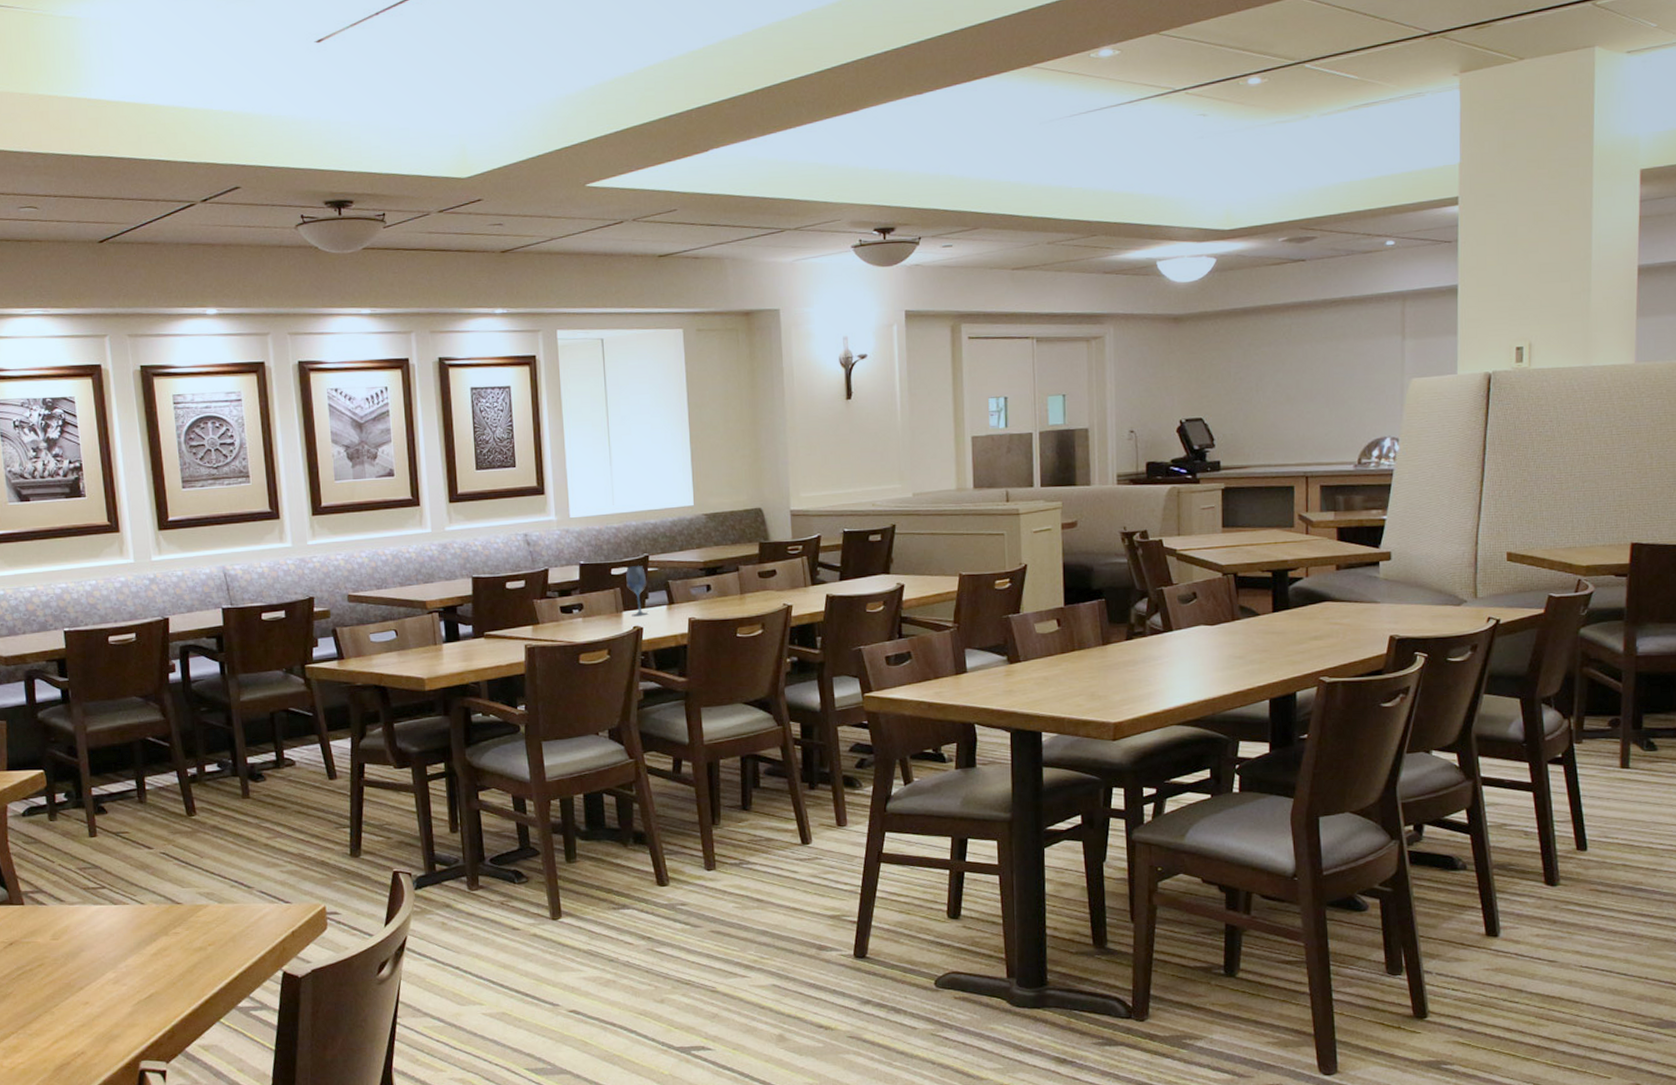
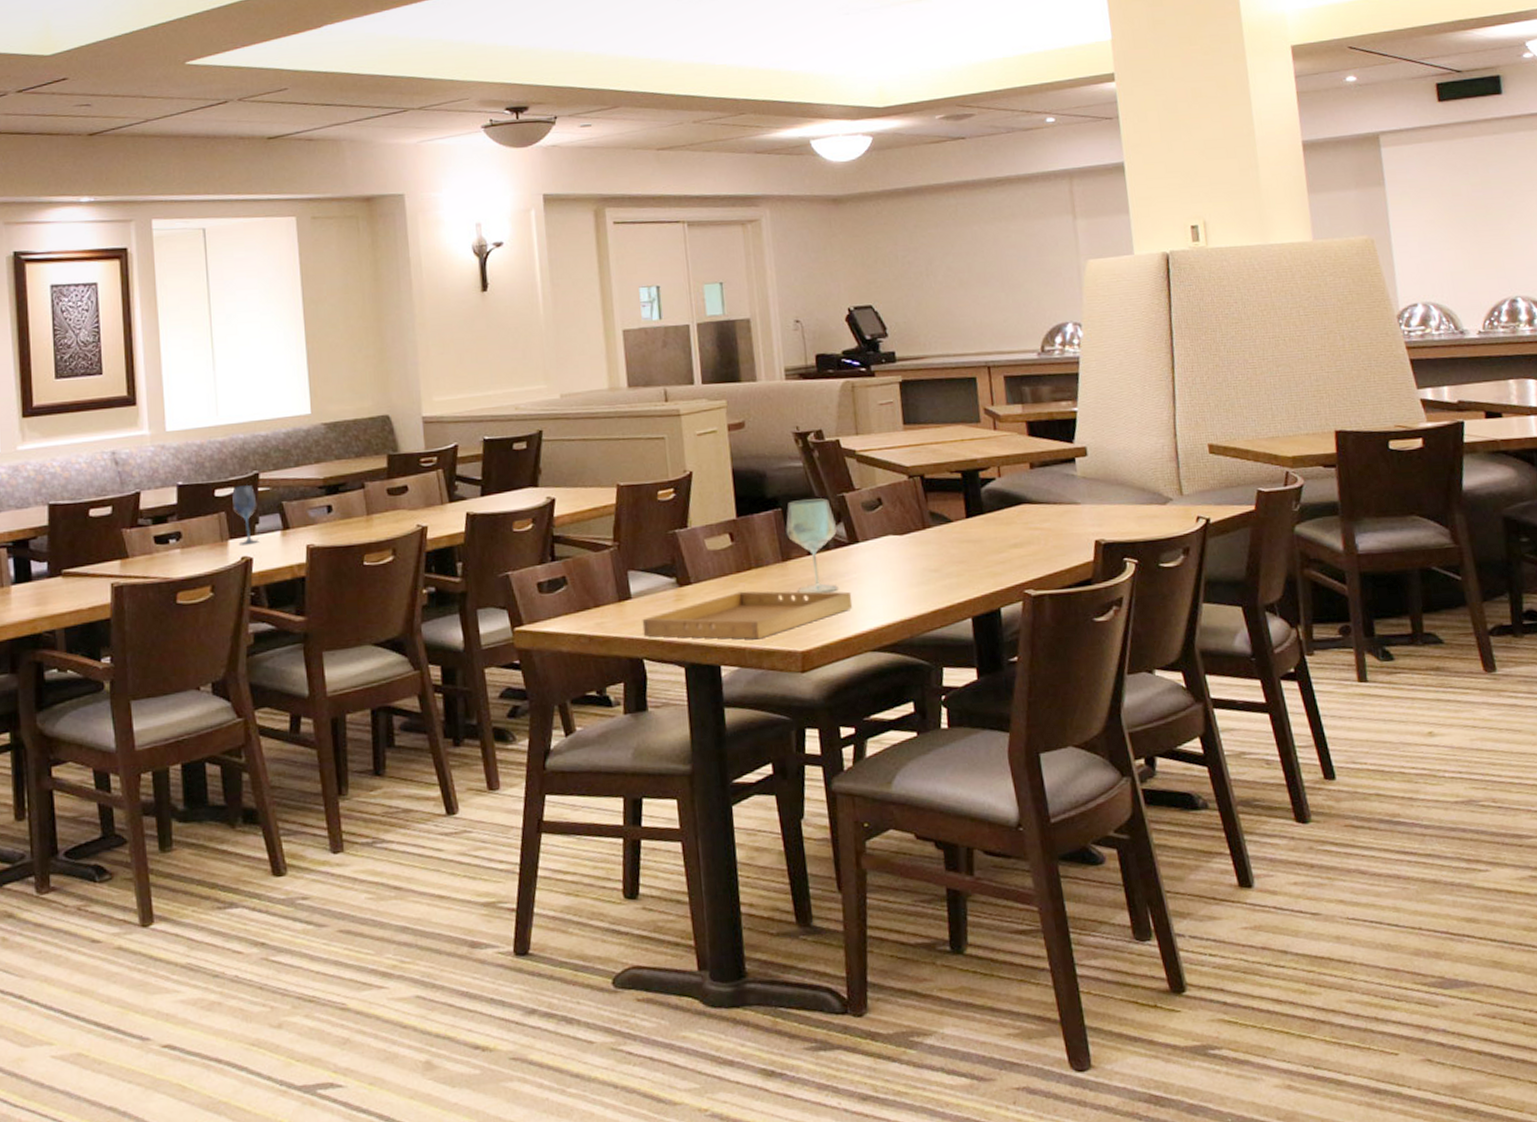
tray: none [975,669,1163,711] -> present [642,591,853,640]
wine glass: none [1108,591,1154,674] -> present [785,498,838,594]

